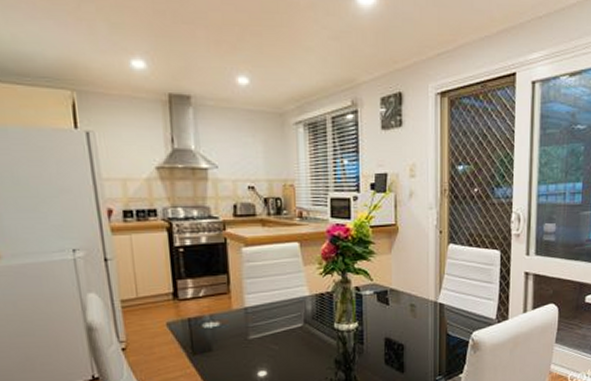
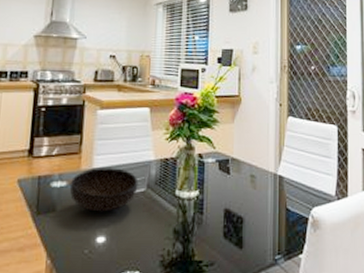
bowl: none [222,305,295,349] -> present [69,168,139,212]

